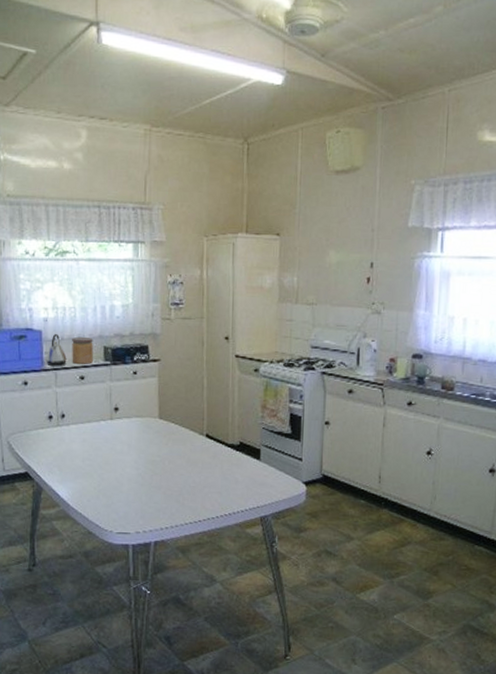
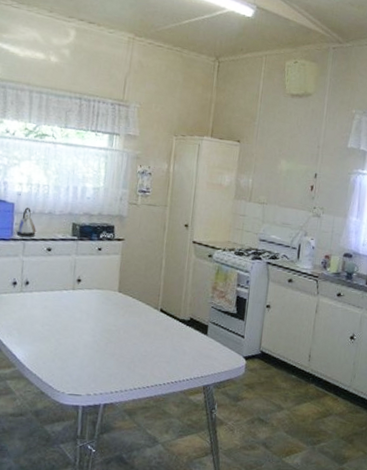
jar: present [72,336,93,364] -> none [41,212,63,238]

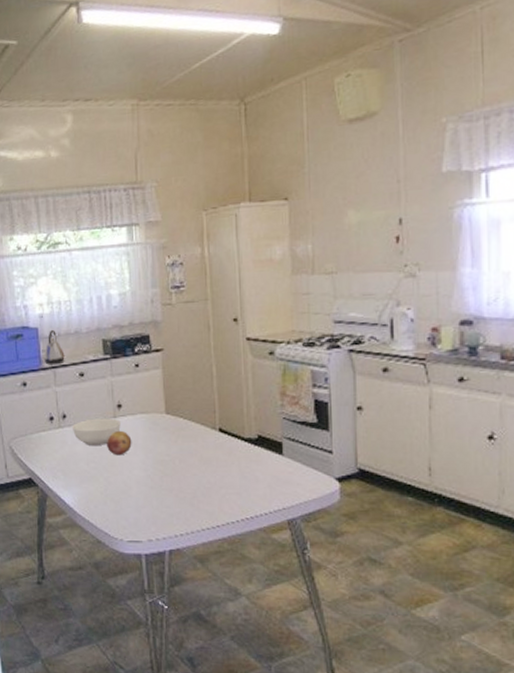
bowl: none [32,288,78,312] -> present [71,418,121,447]
fruit: none [61,300,86,322] -> present [106,430,132,456]

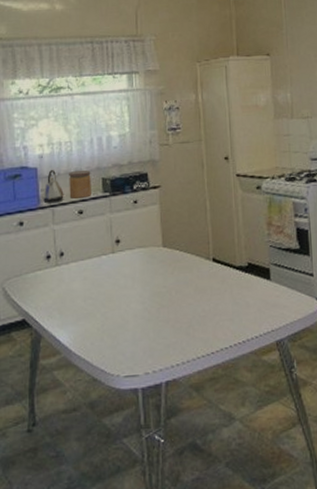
jar: none [69,330,92,360] -> present [69,169,91,199]
bowl: present [71,418,121,447] -> none [69,253,119,283]
fruit: present [106,430,132,456] -> none [103,265,130,291]

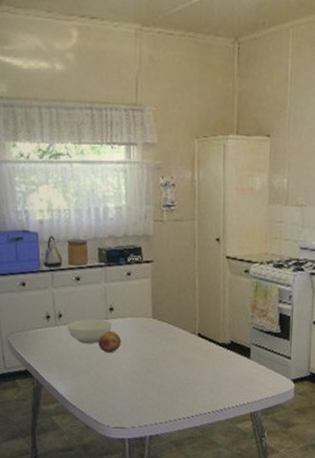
bowl: none [69,253,119,283] -> present [67,319,112,344]
fruit: none [103,265,130,291] -> present [97,330,121,353]

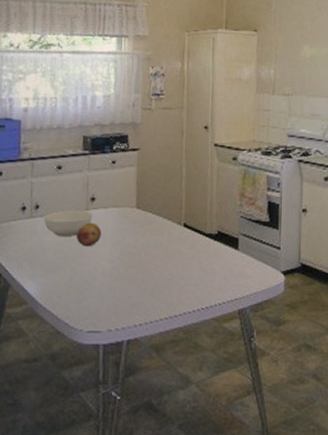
kettle: present [42,236,63,268] -> none [23,124,45,157]
jar: present [67,238,88,266] -> none [50,126,73,154]

